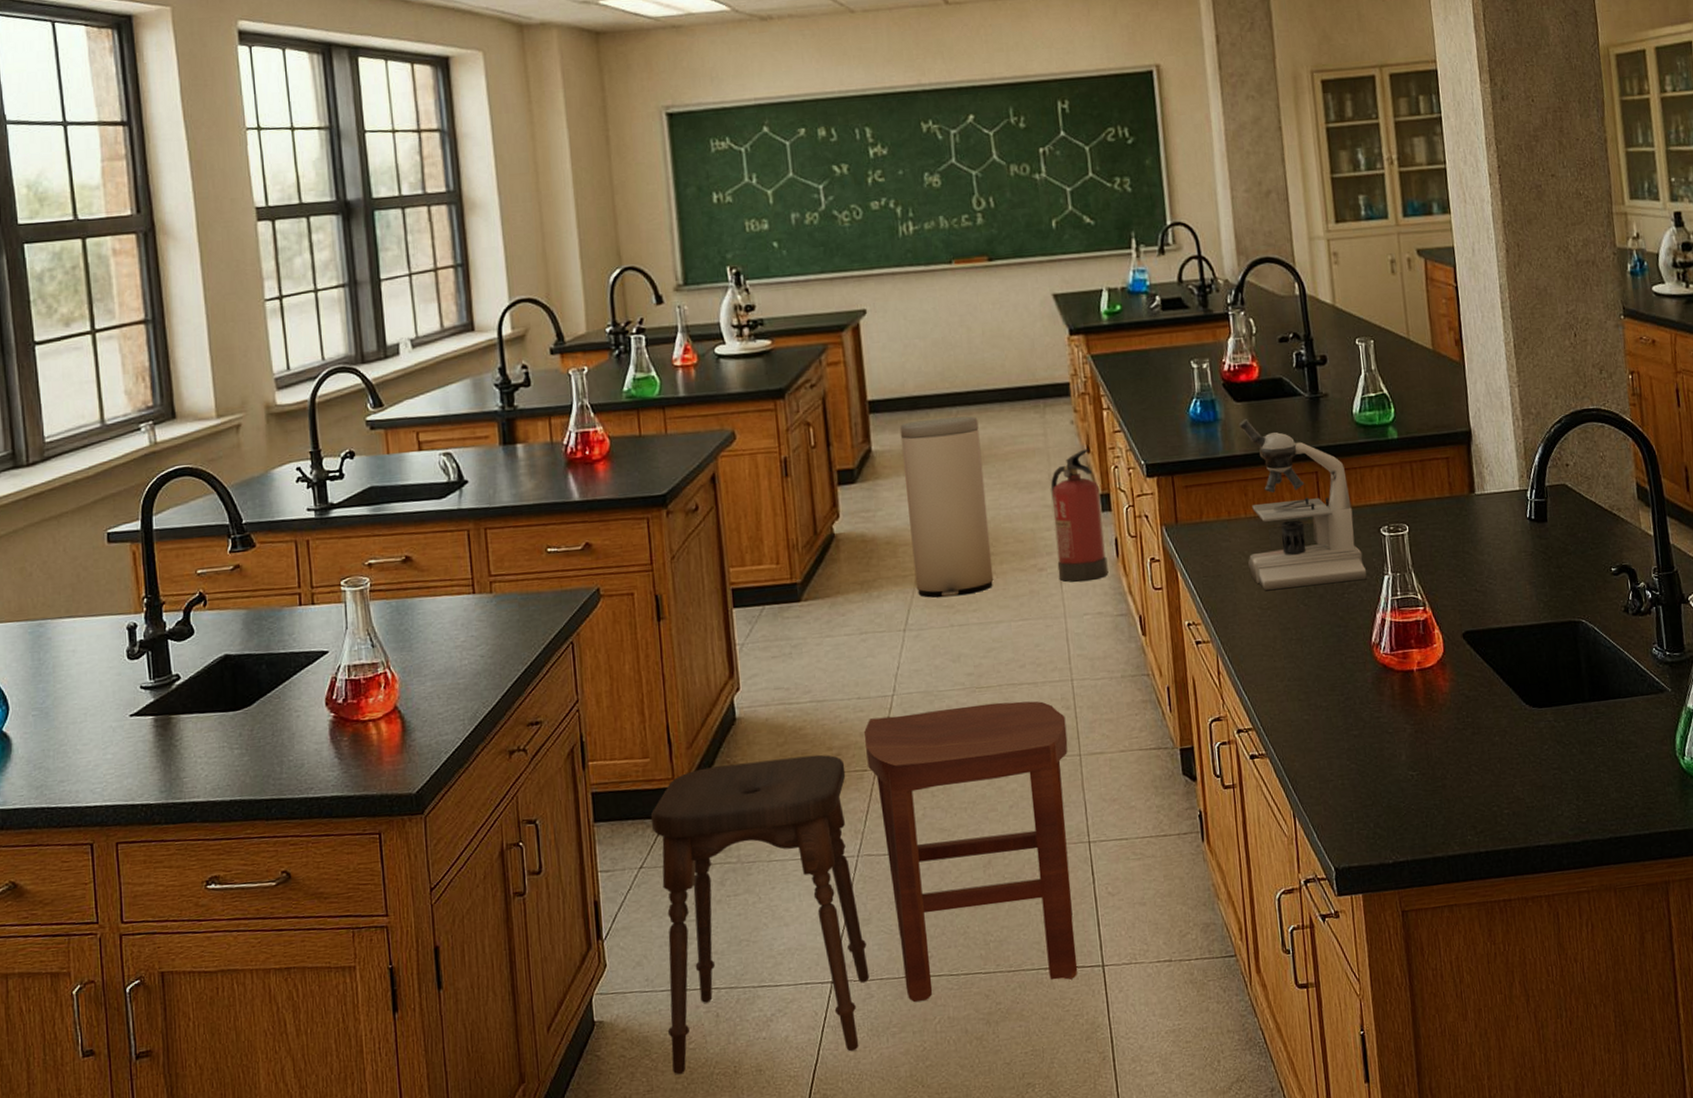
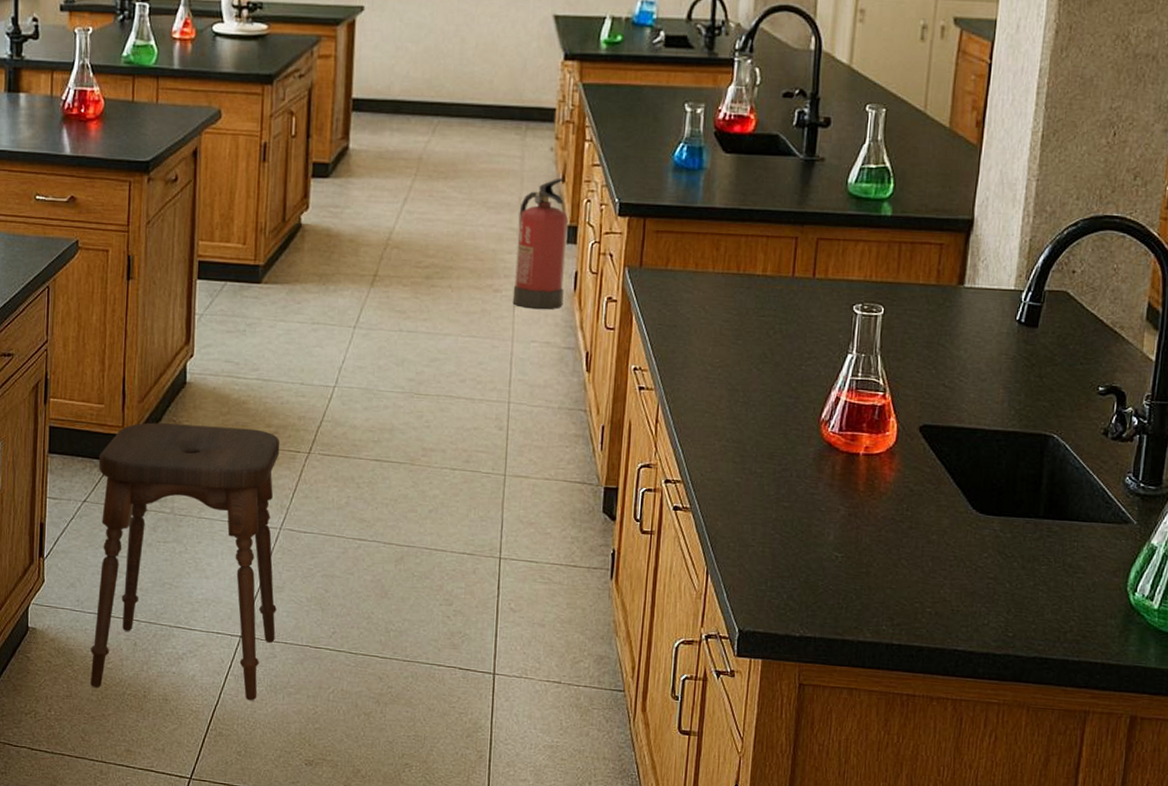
stool: present [864,701,1078,1002] -> none [301,405,497,680]
pedal bin: present [899,416,994,598] -> none [372,125,458,303]
microscope: present [1239,418,1367,590] -> none [707,171,831,355]

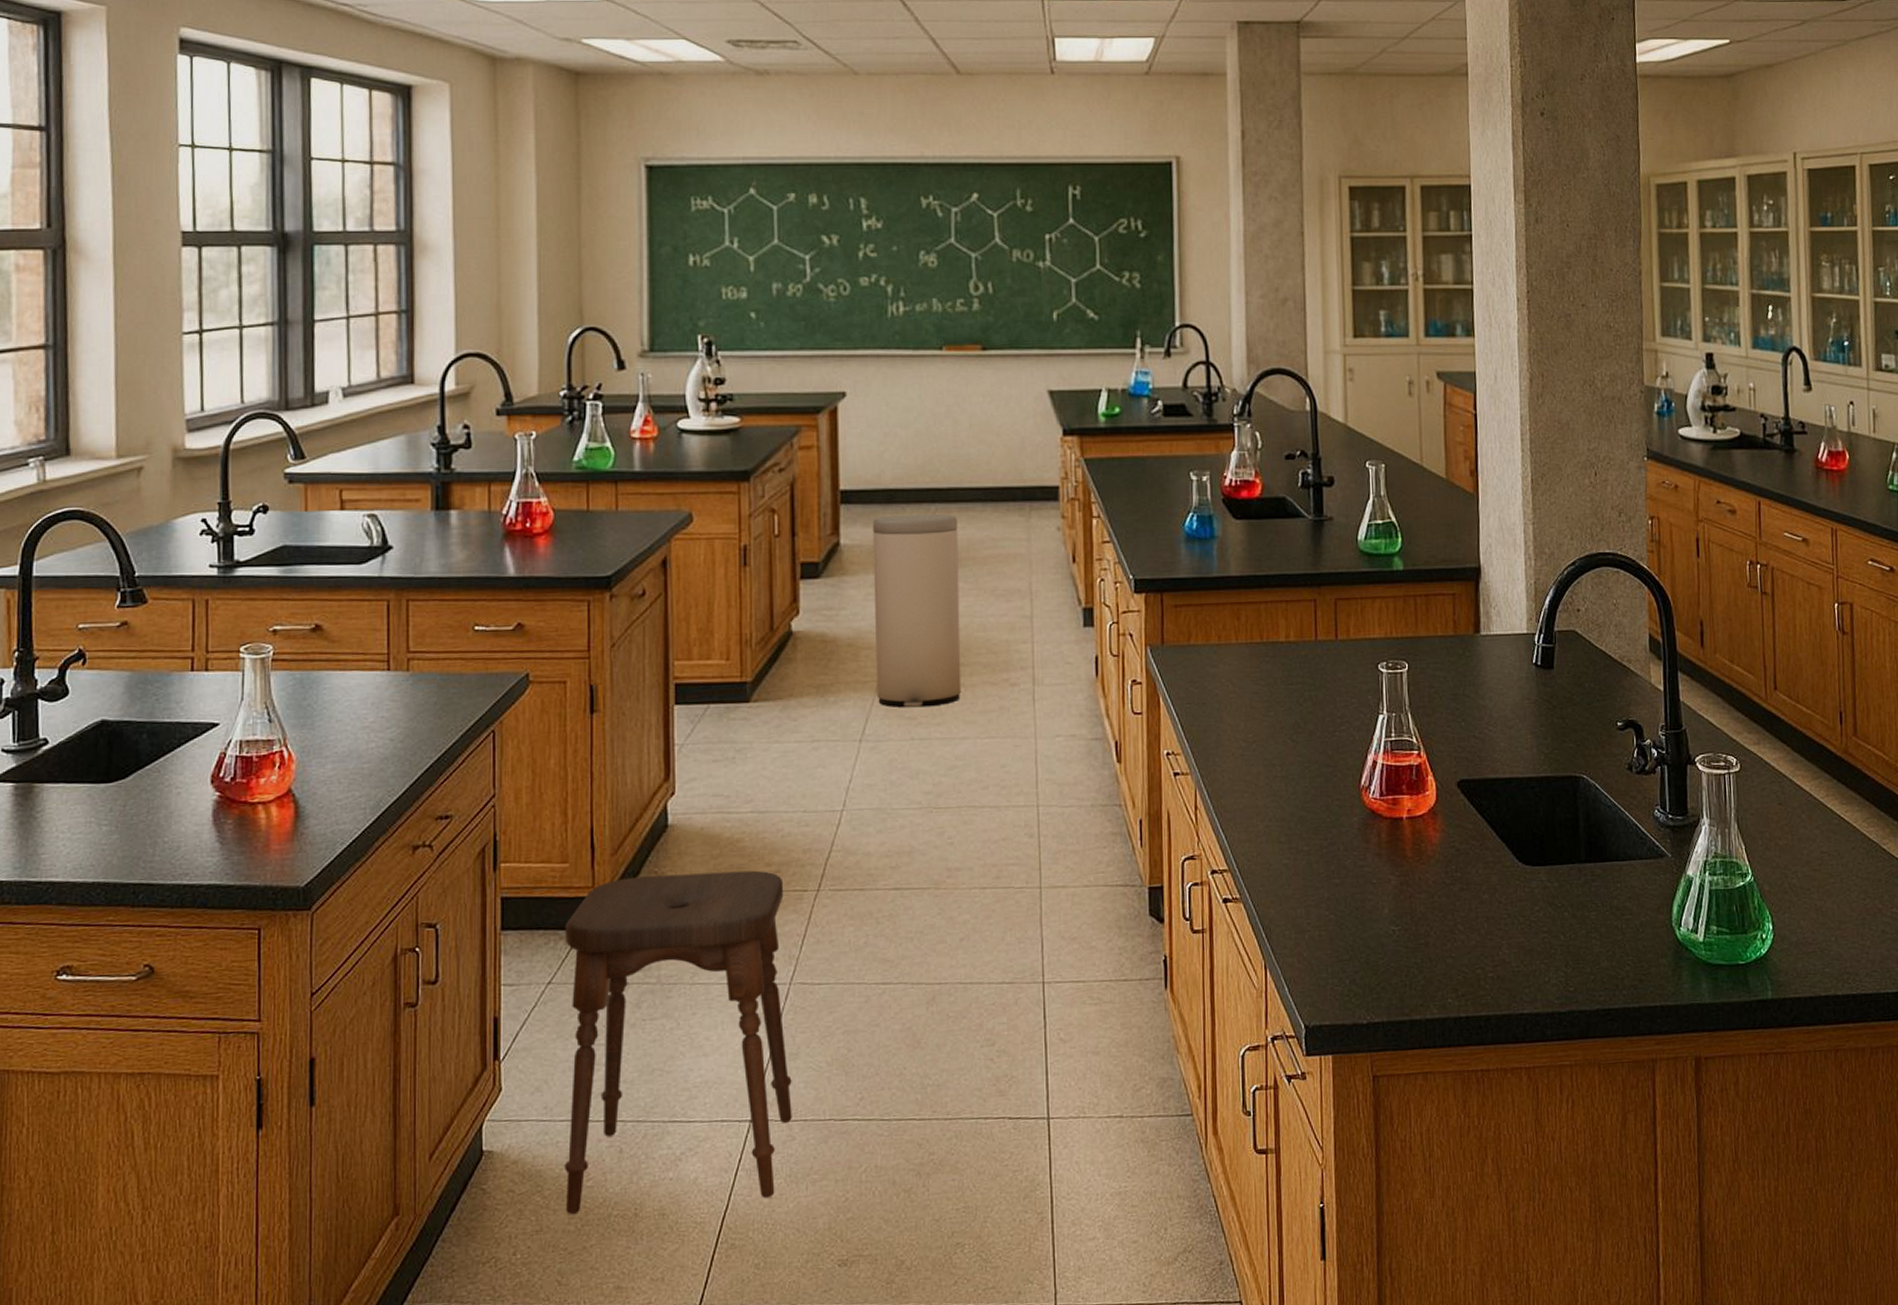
pedal bin: none [372,125,458,303] -> present [872,514,962,708]
fire extinguisher: present [512,178,567,310] -> none [1030,558,1086,701]

